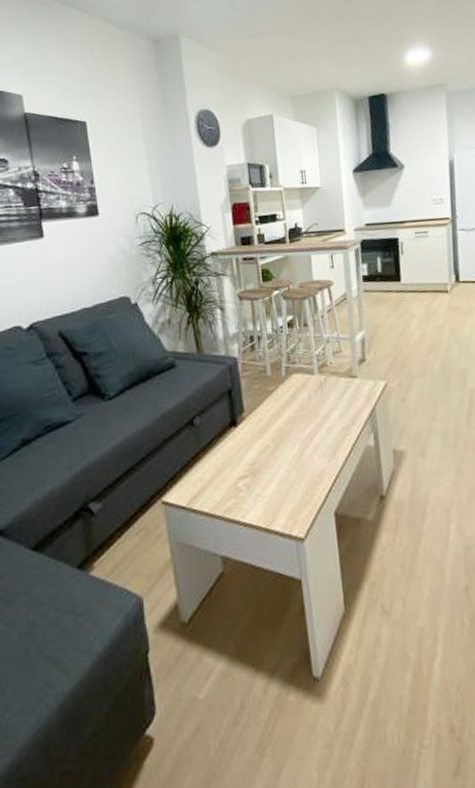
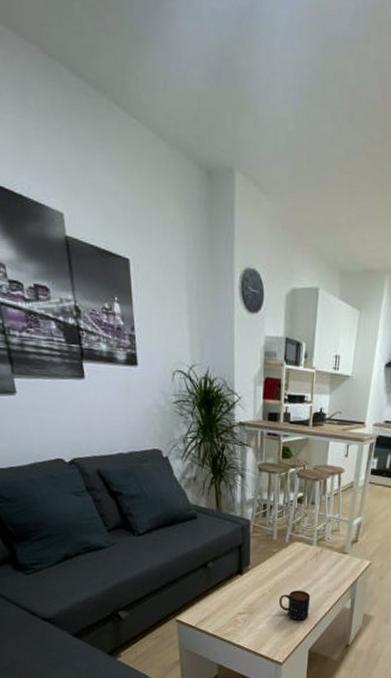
mug: none [286,432,326,475] -> present [279,590,311,621]

